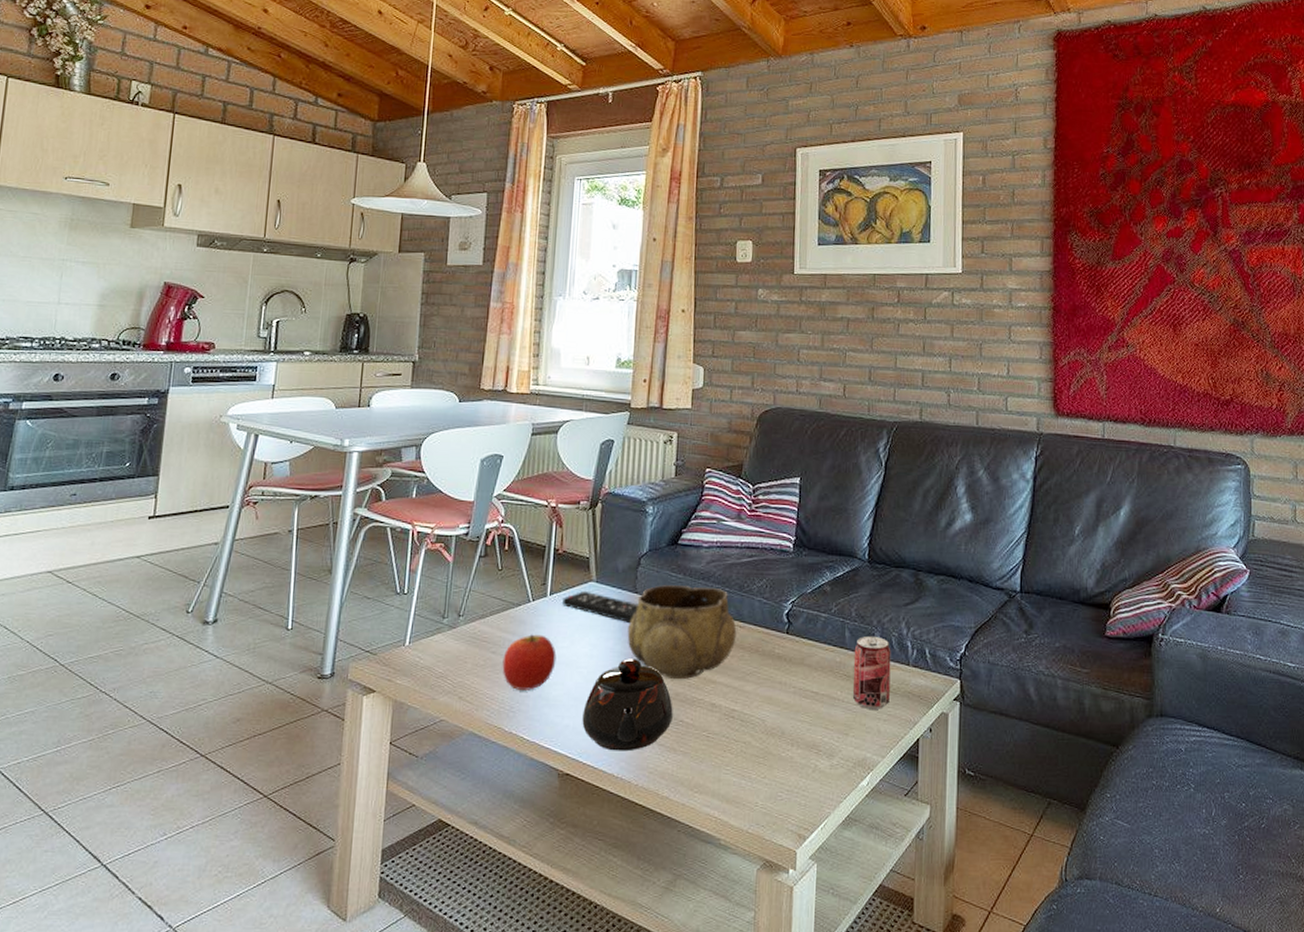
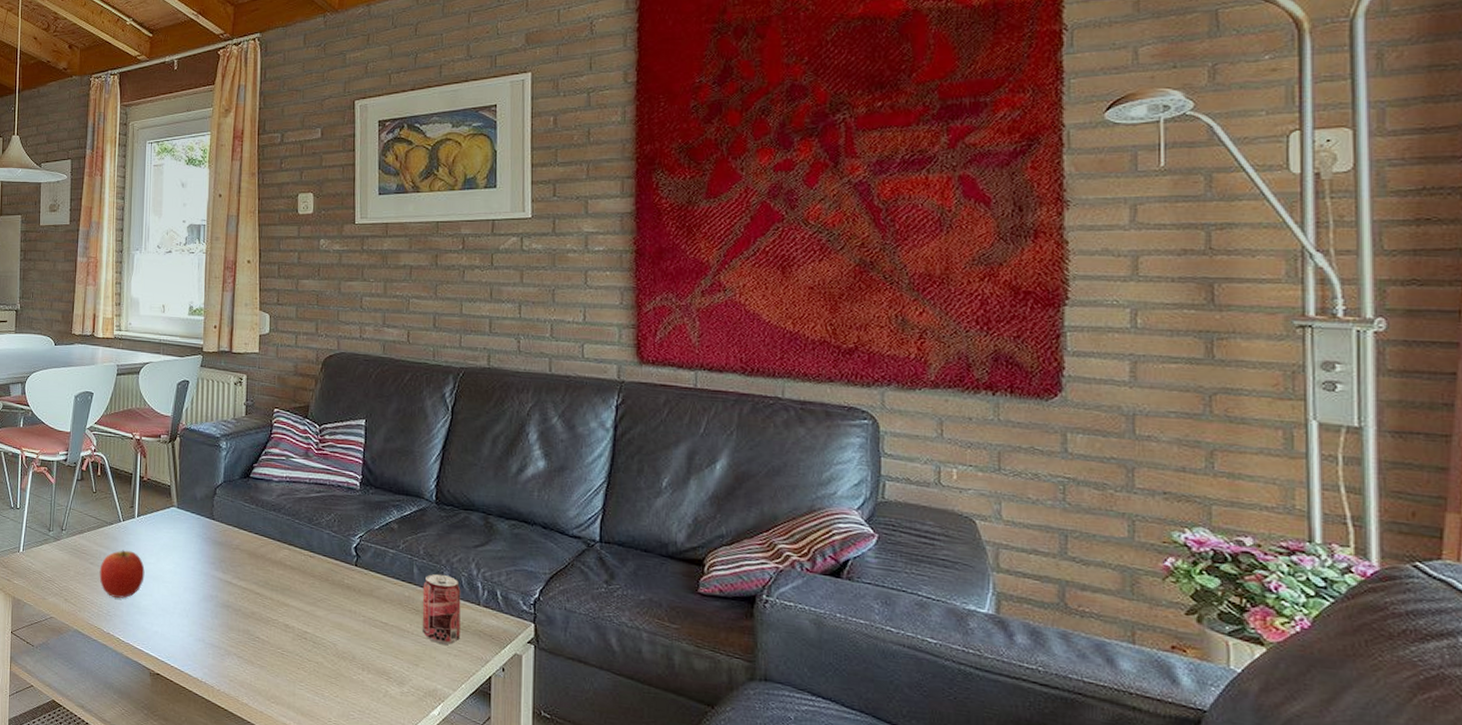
remote control: present [561,590,638,623] -> none [147,514,216,546]
teapot: present [582,658,673,752] -> none [169,577,250,660]
decorative bowl: present [627,585,737,680] -> none [206,513,307,601]

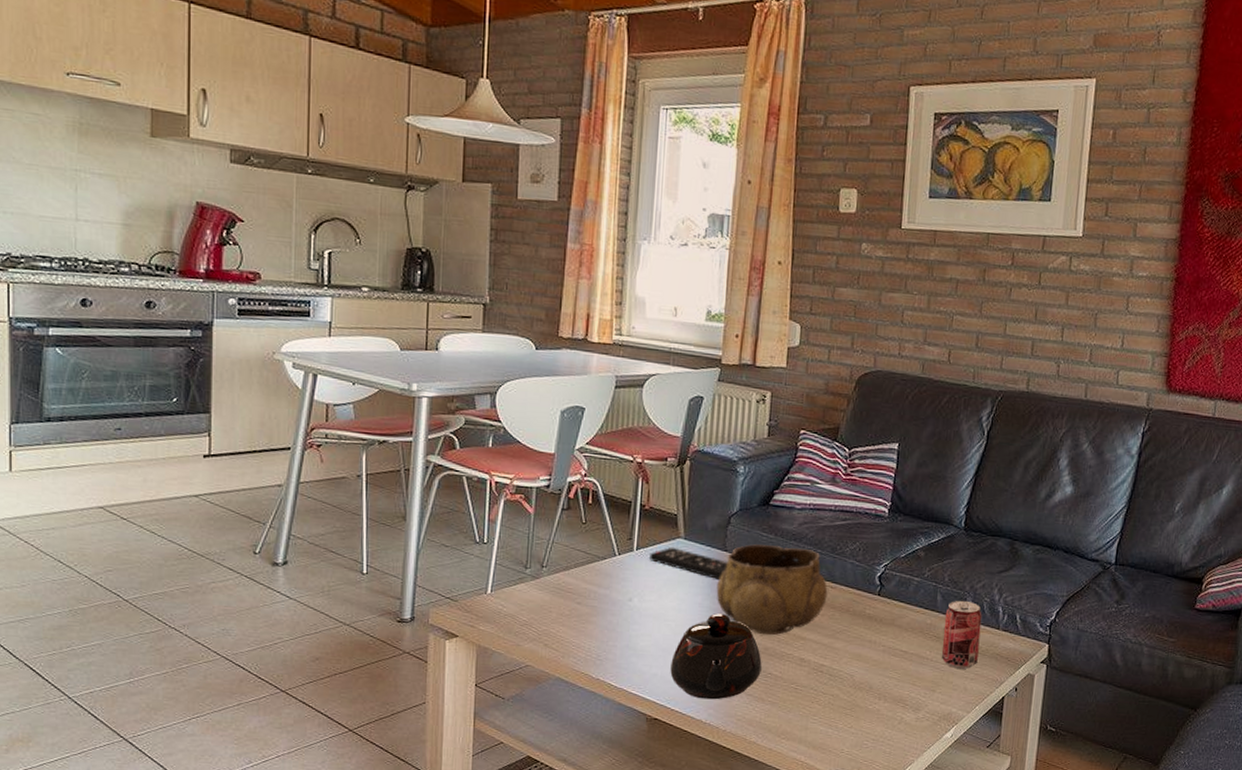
apple: present [99,550,145,598] -> none [588,587,644,640]
remote control: none [147,514,216,546] -> present [648,546,728,579]
teapot: none [169,577,250,660] -> present [670,613,762,700]
decorative bowl: none [206,513,307,601] -> present [716,544,828,636]

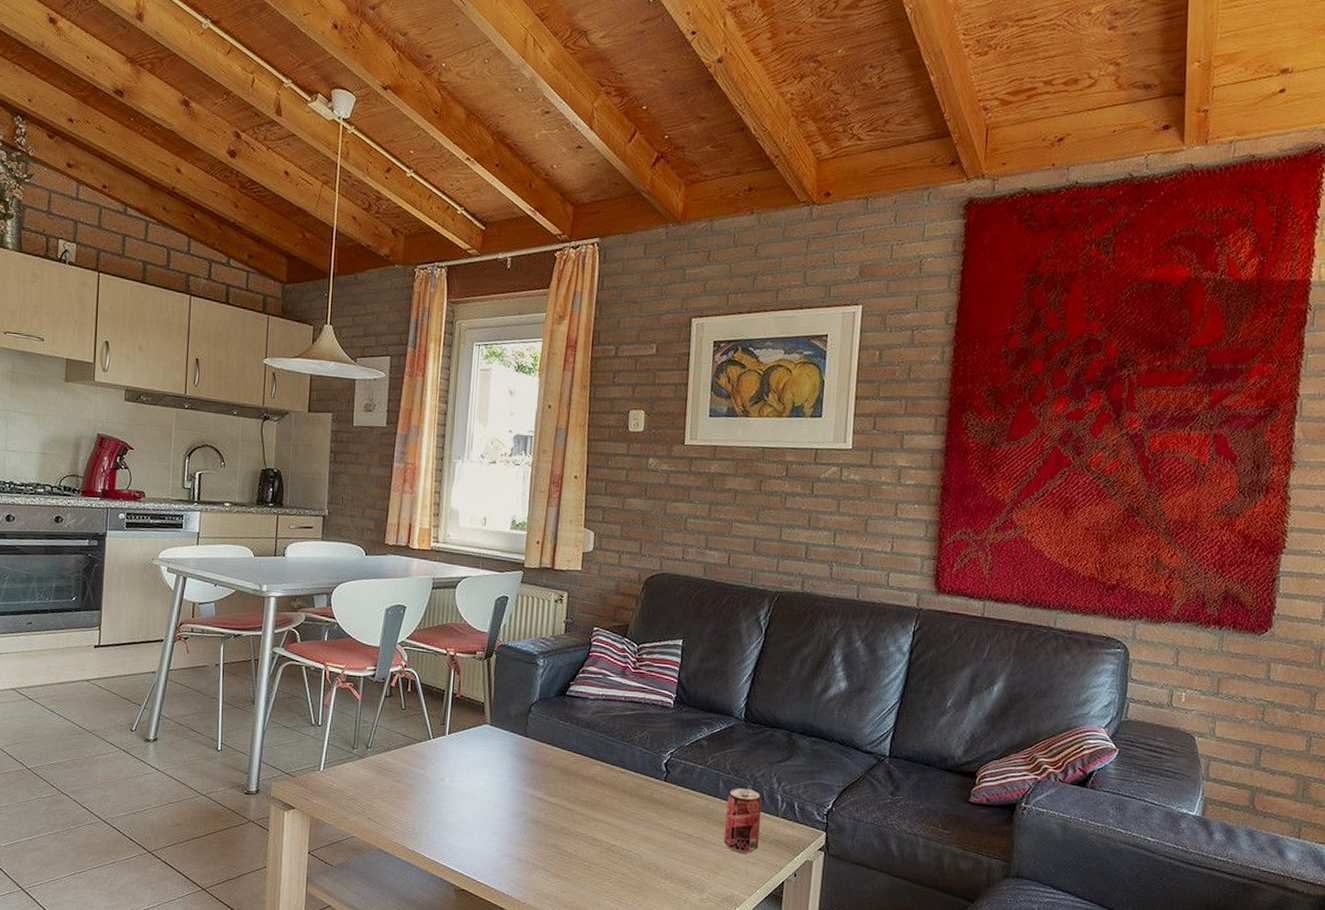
remote control: present [648,546,728,579] -> none [458,732,529,763]
teapot: present [670,613,762,700] -> none [476,794,559,874]
decorative bowl: present [716,544,828,636] -> none [518,731,619,816]

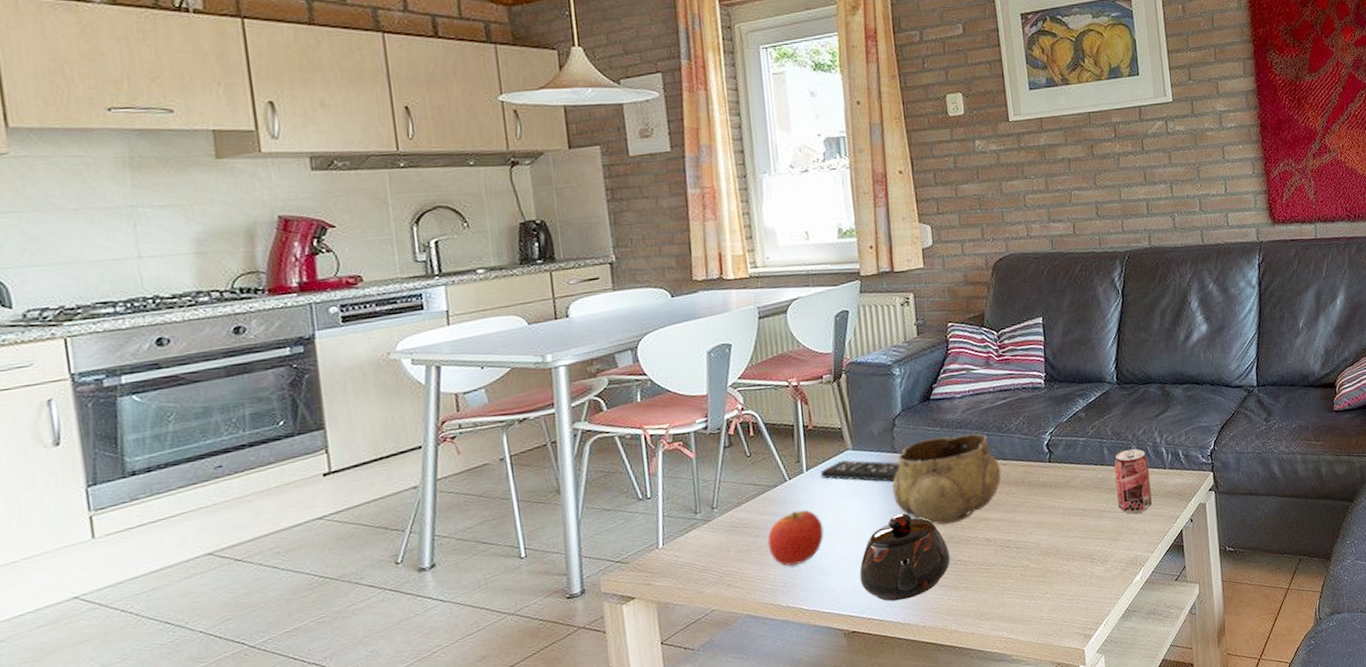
apple: none [405,767,454,816] -> present [767,509,824,566]
remote control: none [458,732,529,763] -> present [819,460,900,482]
teapot: none [476,794,559,874] -> present [859,513,950,601]
decorative bowl: none [518,731,619,816] -> present [892,433,1001,525]

